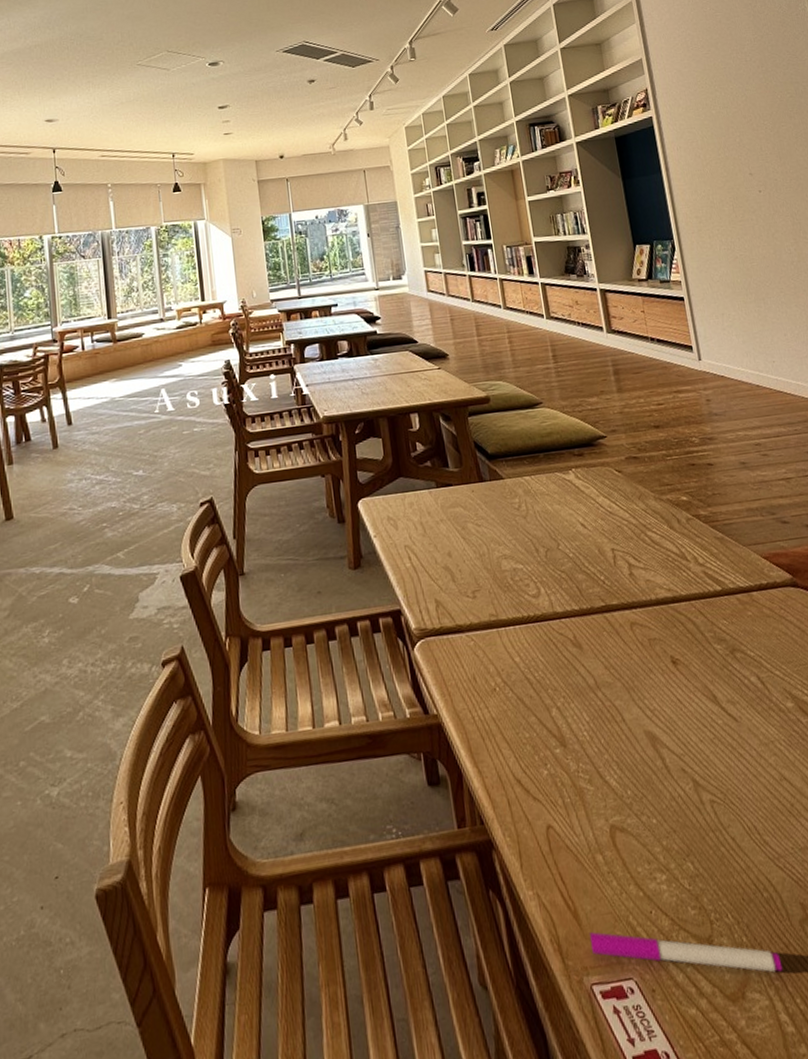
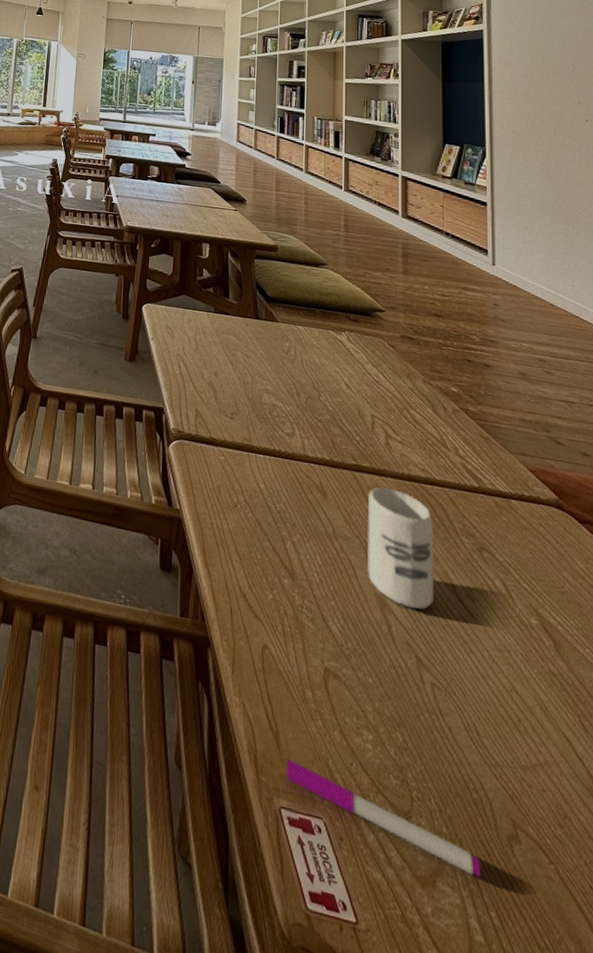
cup: none [622,618,699,734] -> present [368,487,433,610]

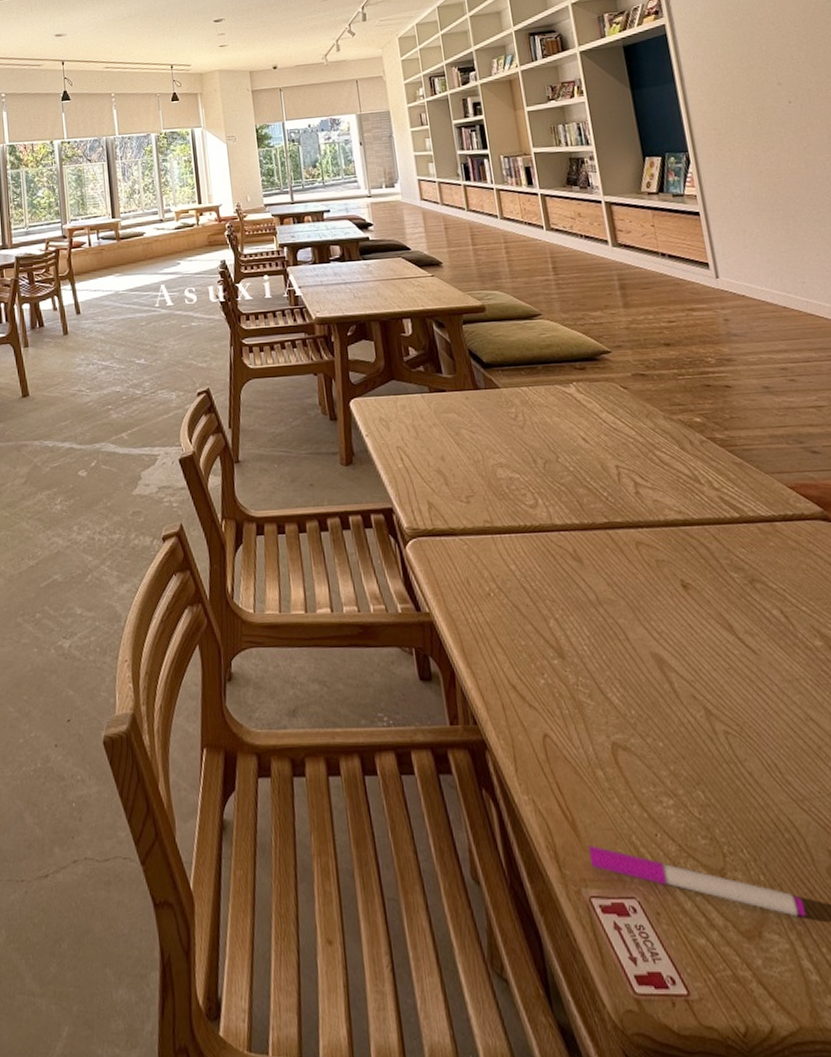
cup: present [368,487,433,610] -> none [626,539,713,660]

